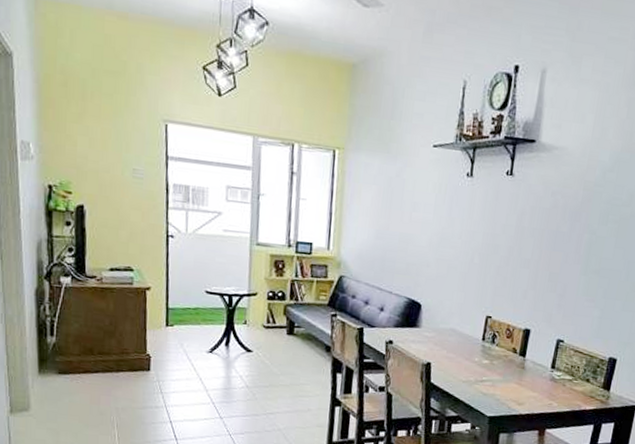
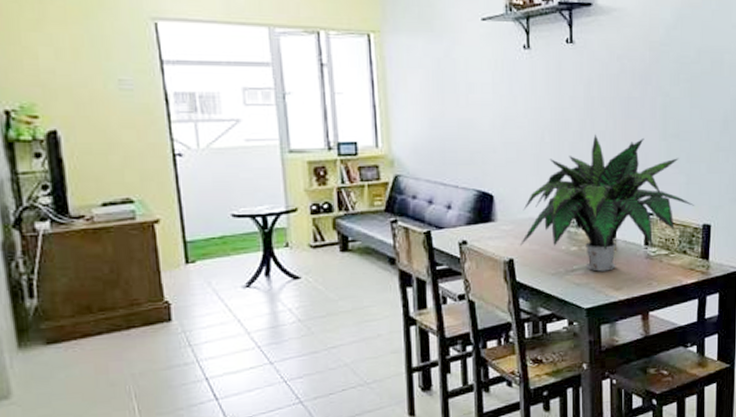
potted plant: none [439,262,605,387] -> present [520,134,695,272]

